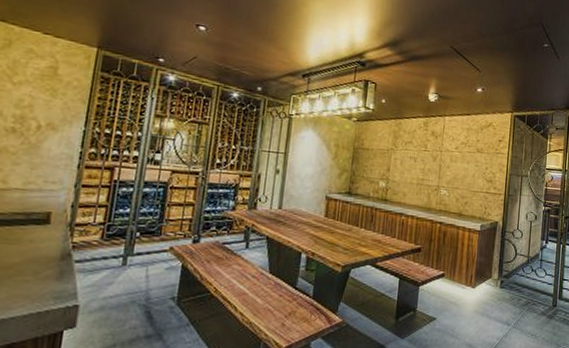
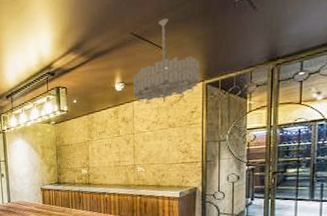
chandelier: none [446,42,511,124] -> present [133,18,200,105]

